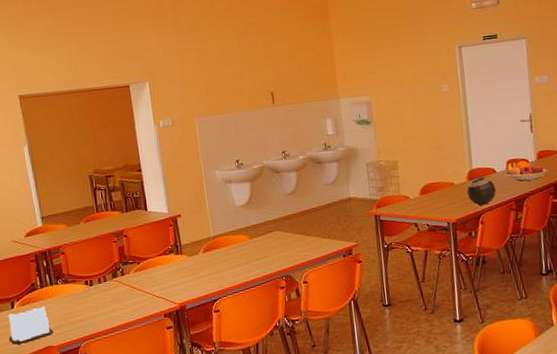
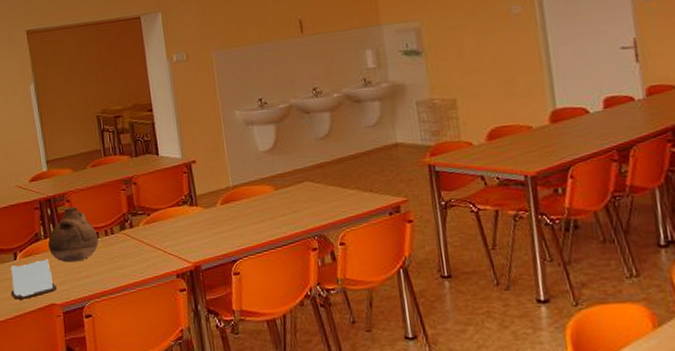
vase: none [44,257,93,309] -> present [48,206,99,263]
bowl: present [467,177,496,206] -> none [549,118,590,155]
fruit bowl: present [504,161,549,181] -> none [600,98,664,125]

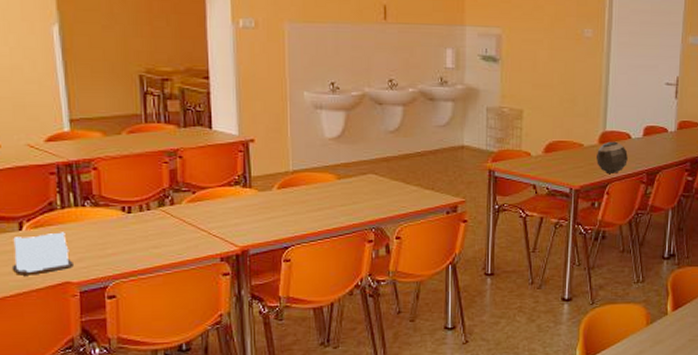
vase: present [48,206,99,263] -> none [66,175,131,238]
bowl: none [549,118,590,155] -> present [597,141,628,173]

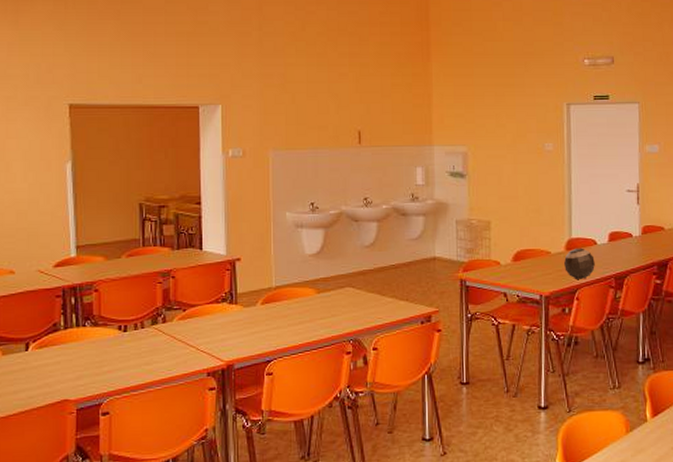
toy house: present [11,232,74,276] -> none [16,351,72,394]

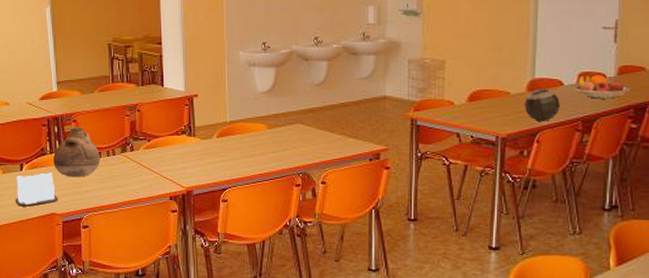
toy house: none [16,351,72,394] -> present [15,172,58,207]
vase: none [68,296,126,356] -> present [53,126,100,177]
fruit bowl: none [605,235,653,257] -> present [573,75,630,99]

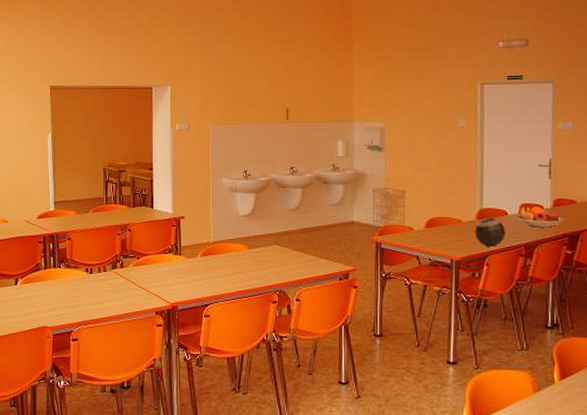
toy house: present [15,172,58,207] -> none [8,287,50,320]
vase: present [53,126,100,177] -> none [47,244,92,292]

